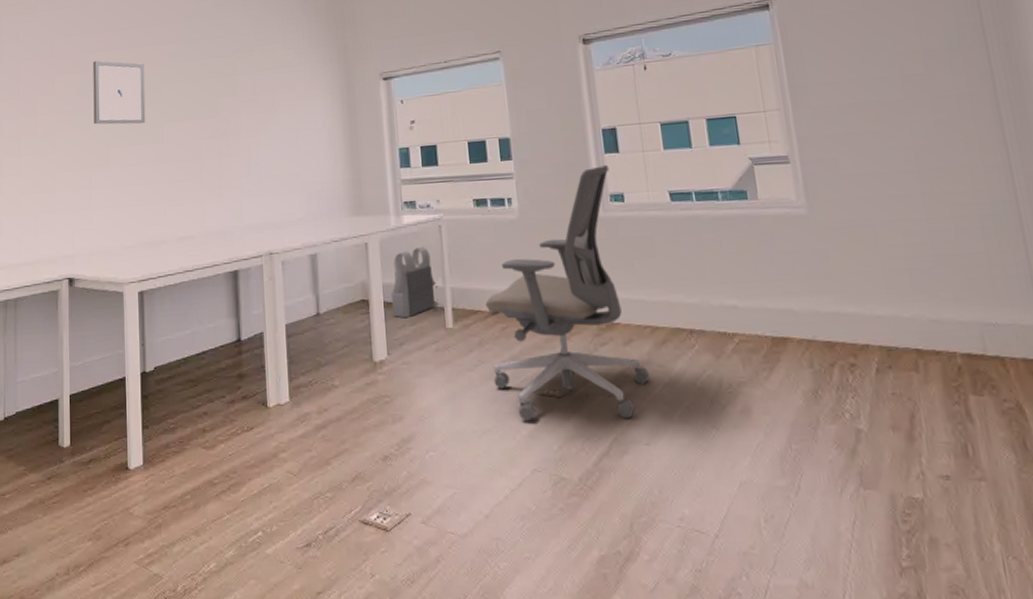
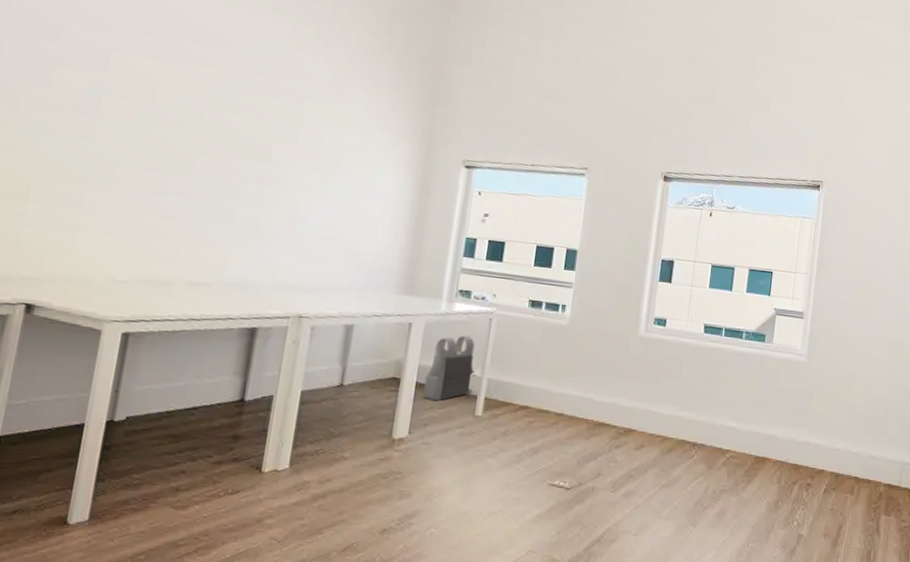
wall art: present [93,60,146,125] -> none [100,62,185,149]
office chair: present [485,165,650,422] -> none [510,291,660,513]

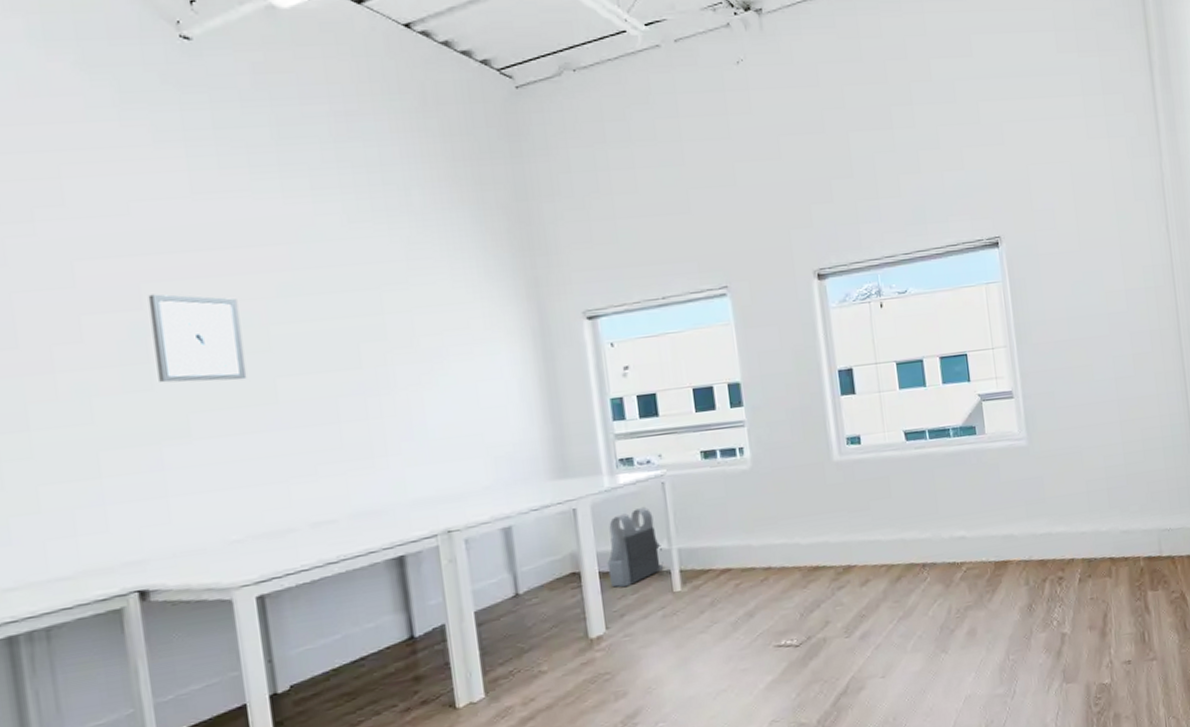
wall art: none [100,62,185,149] -> present [148,294,247,383]

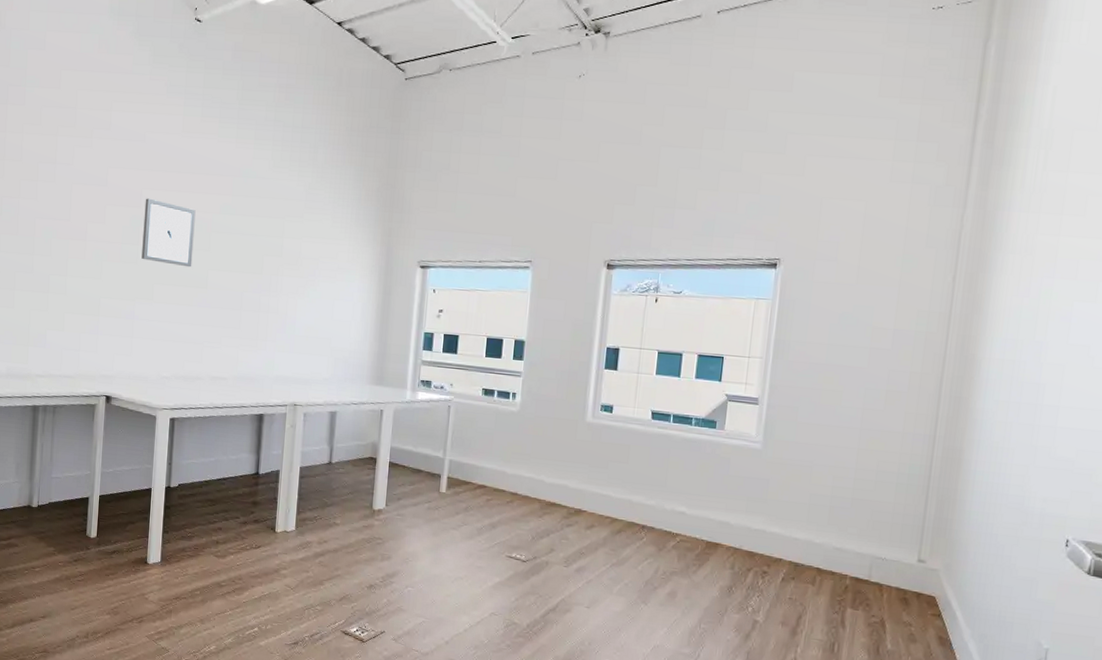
body armor vest: present [607,506,664,588] -> none [395,420,438,479]

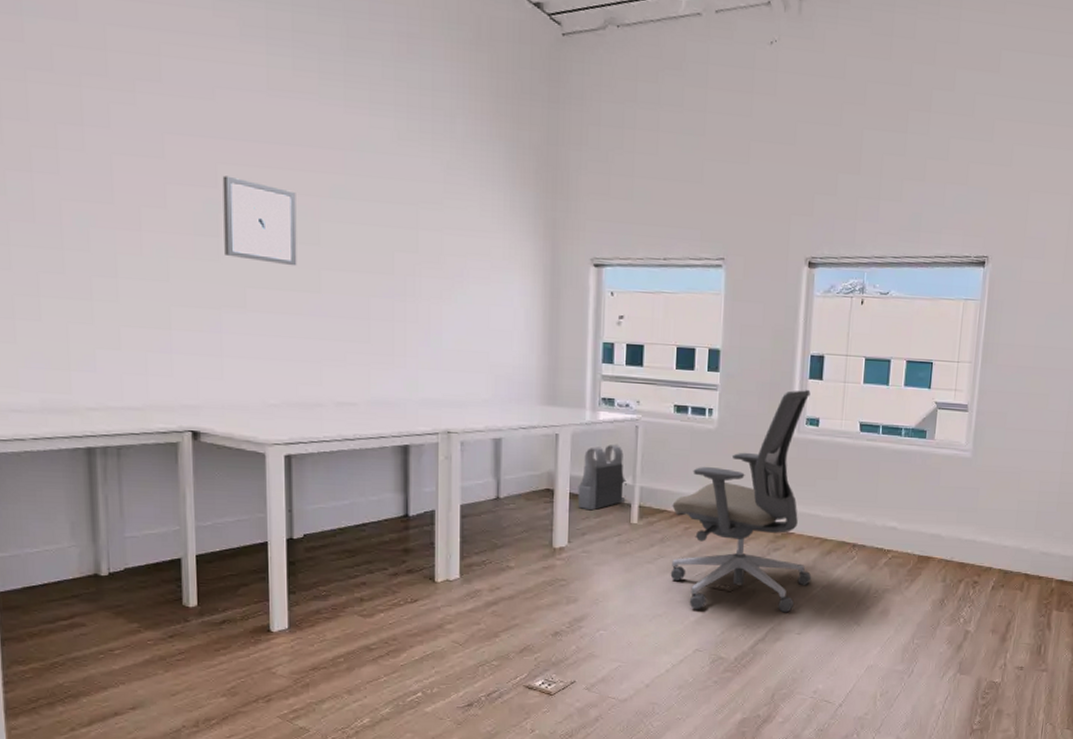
body armor vest: none [395,420,438,479] -> present [577,444,627,511]
office chair: none [472,379,606,586] -> present [670,390,812,613]

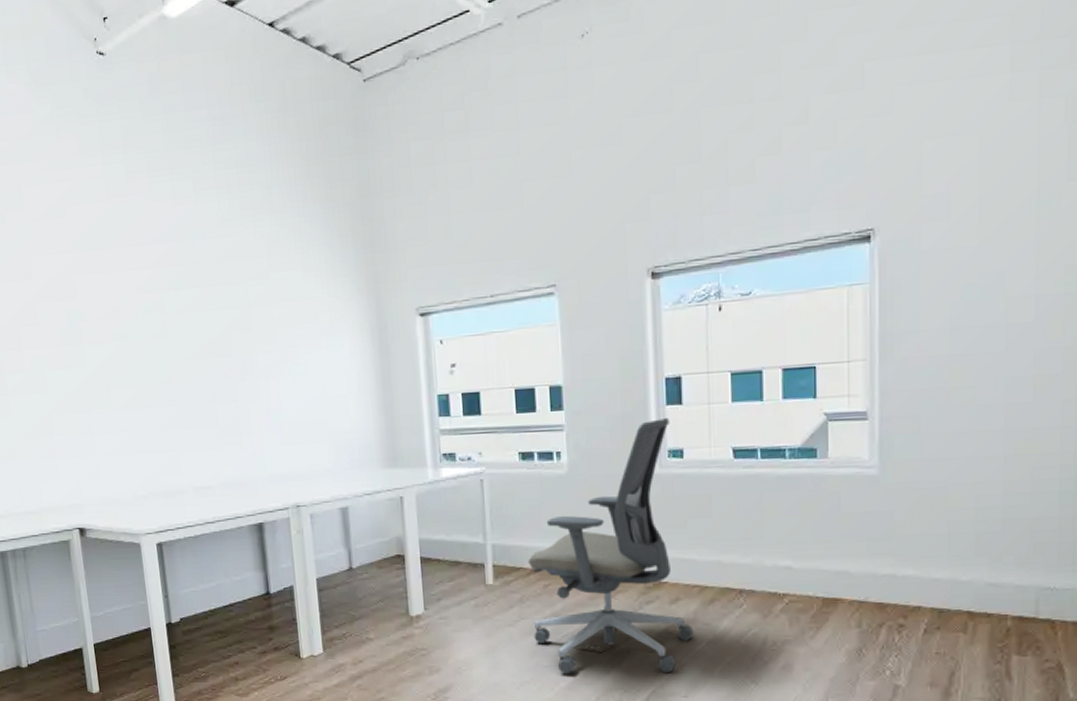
wall art: present [222,175,297,266] -> none [79,285,149,362]
body armor vest: present [577,444,627,511] -> none [428,501,478,574]

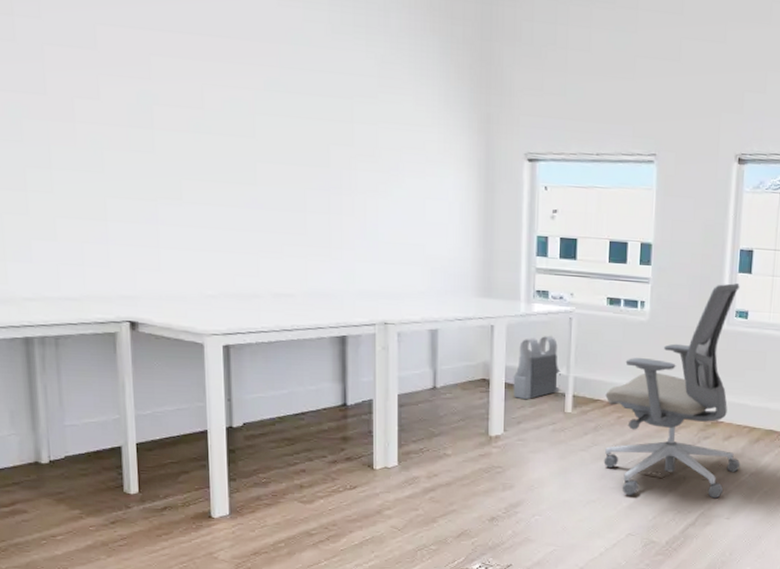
body armor vest: none [428,501,478,574] -> present [513,335,561,400]

